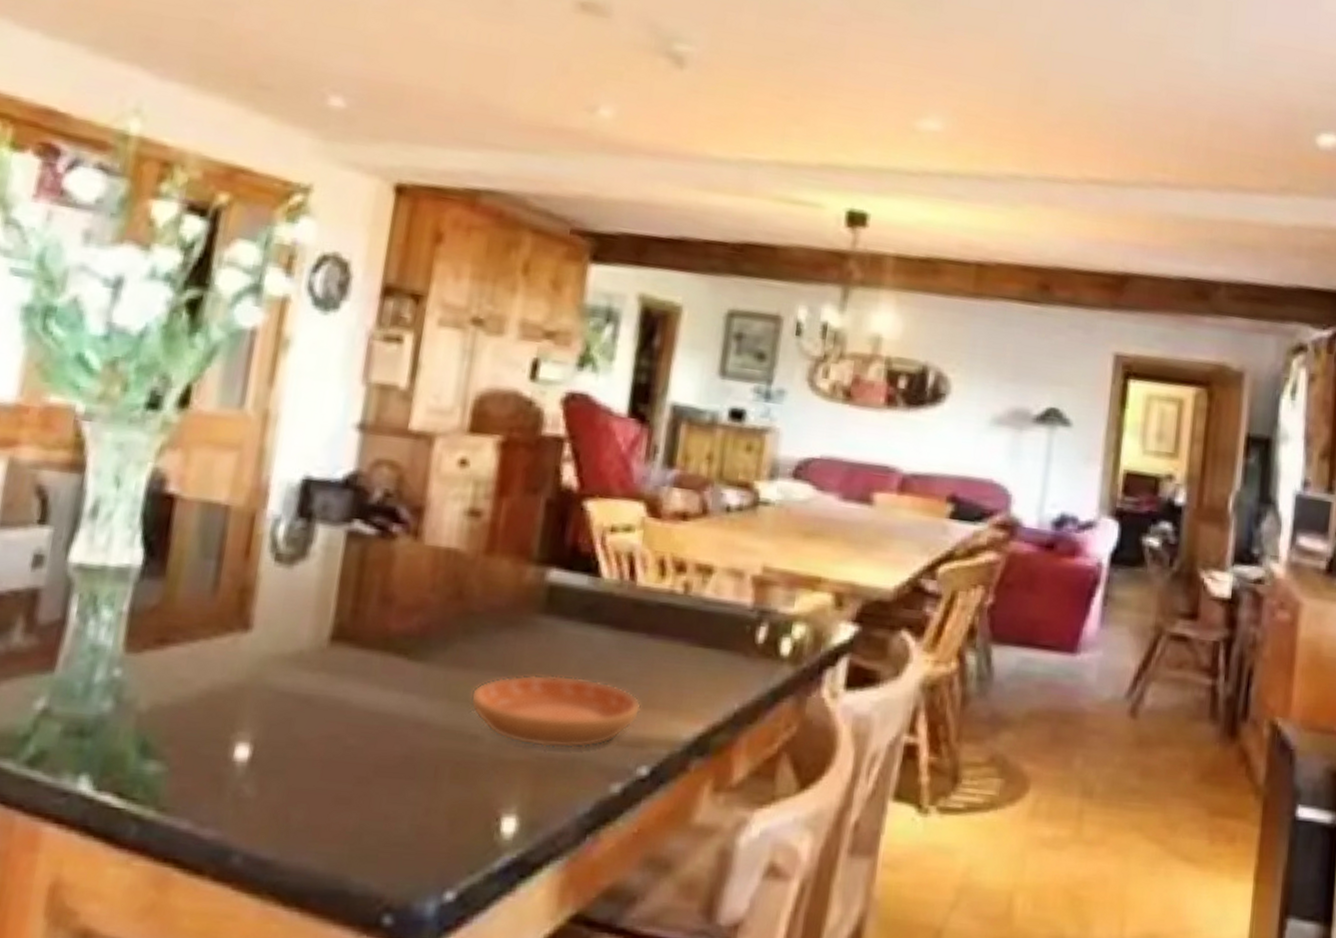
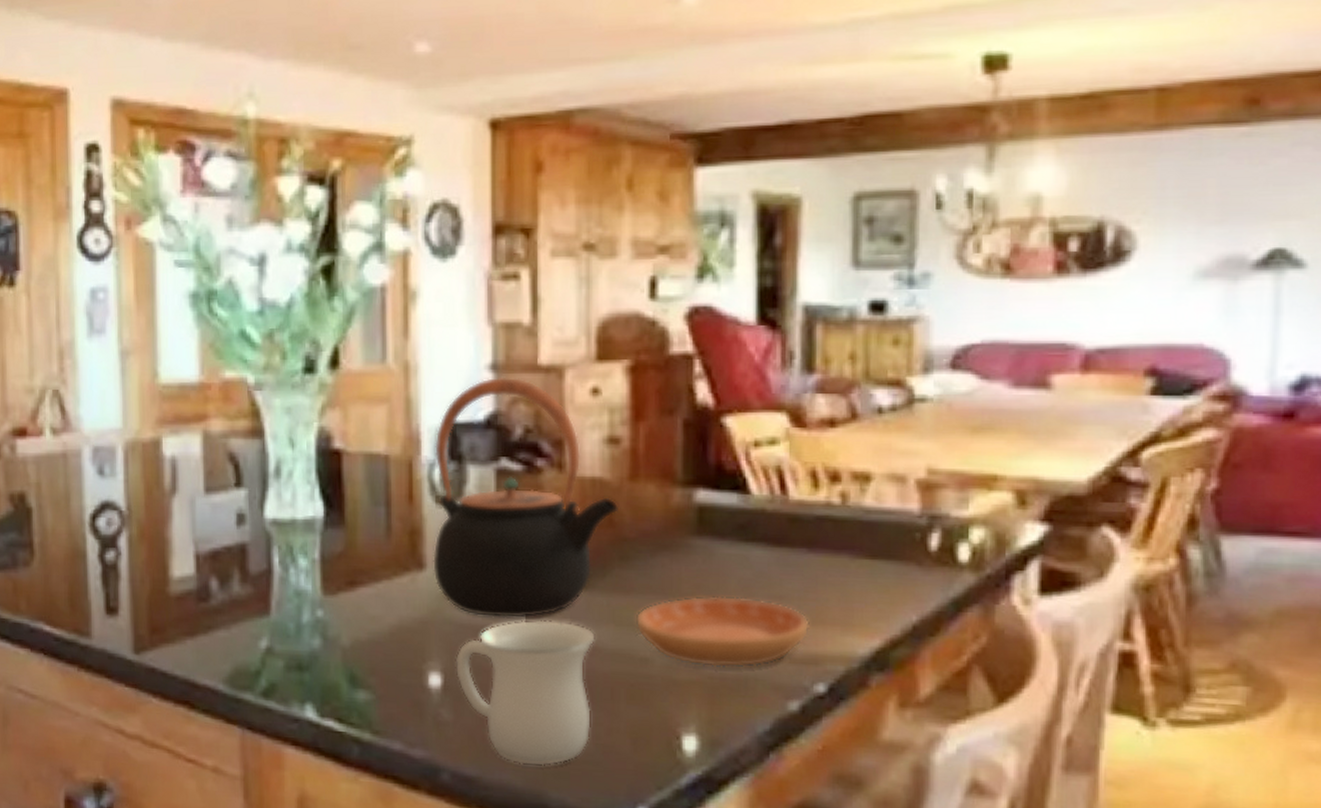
teapot: none [259,437,471,689] -> present [433,377,620,619]
mug: none [267,690,427,849] -> present [455,620,595,766]

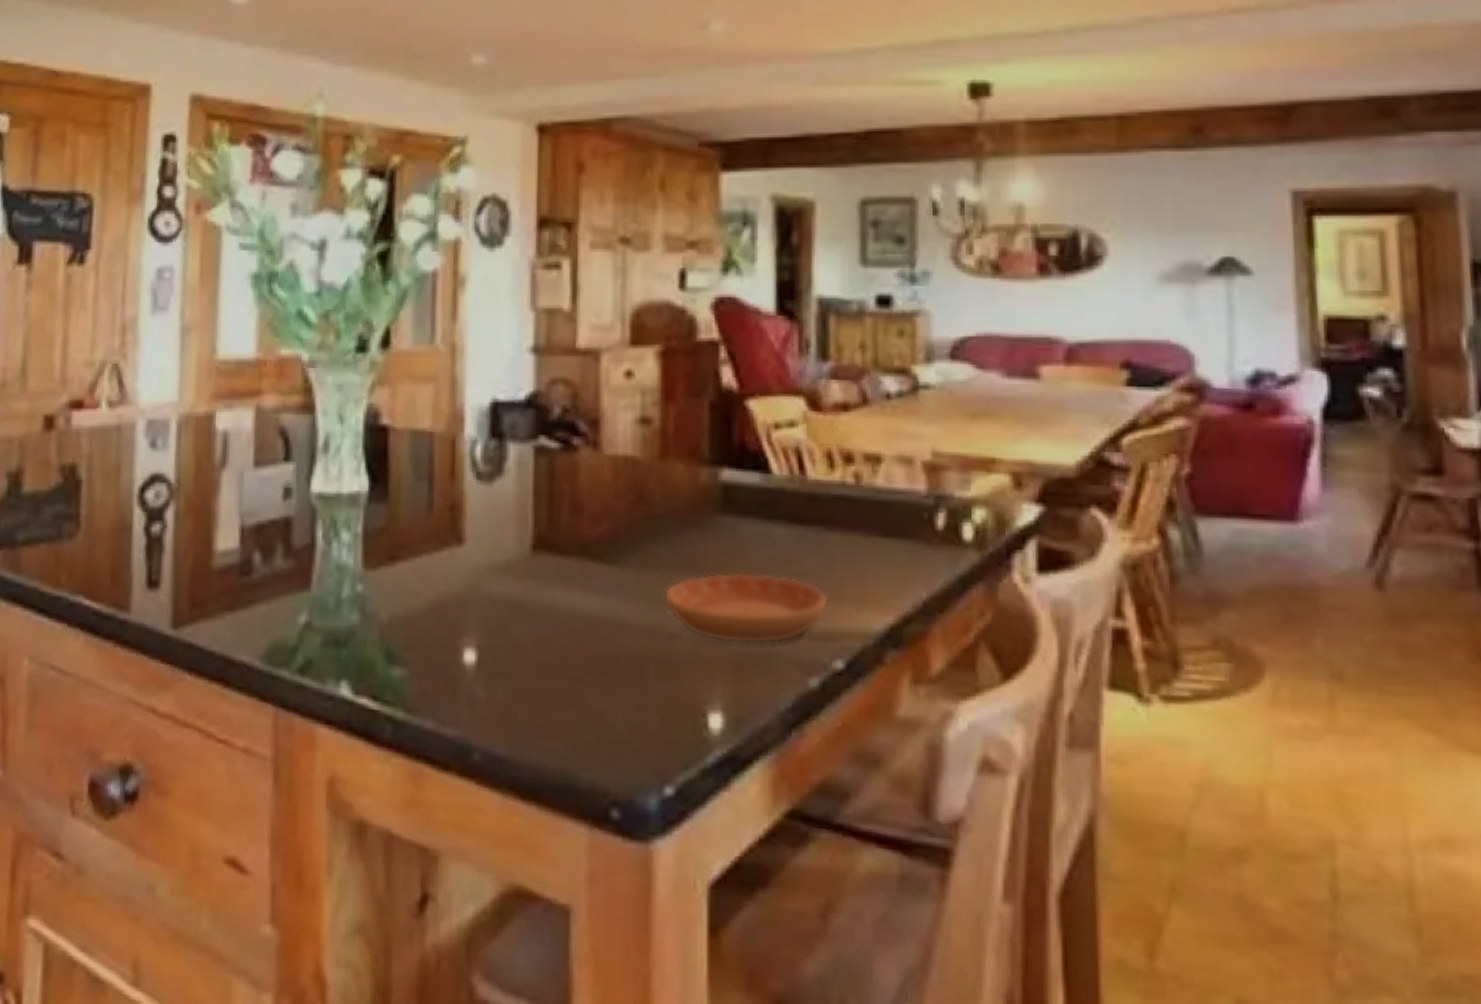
teapot: present [433,377,620,619] -> none [471,358,650,594]
mug: present [455,620,595,766] -> none [489,595,626,745]

